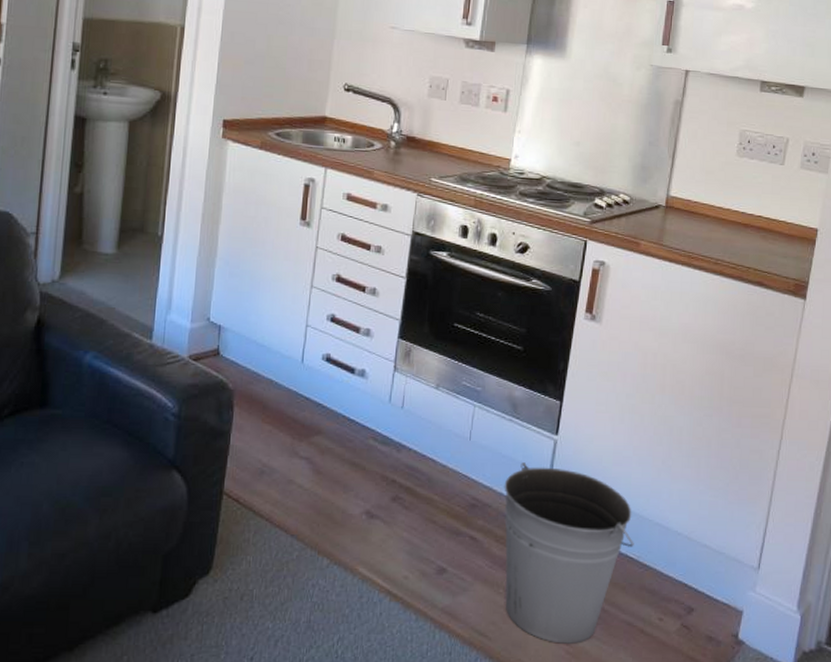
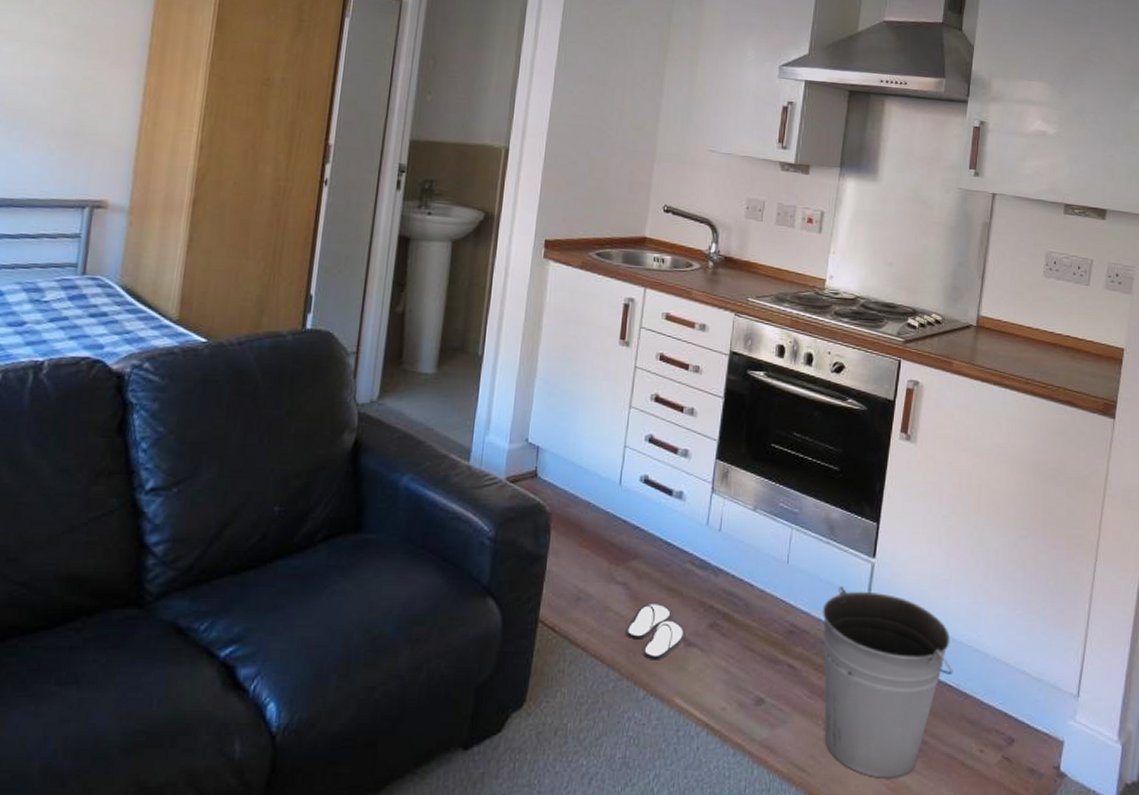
slippers: none [309,478,368,531] -> present [625,604,685,660]

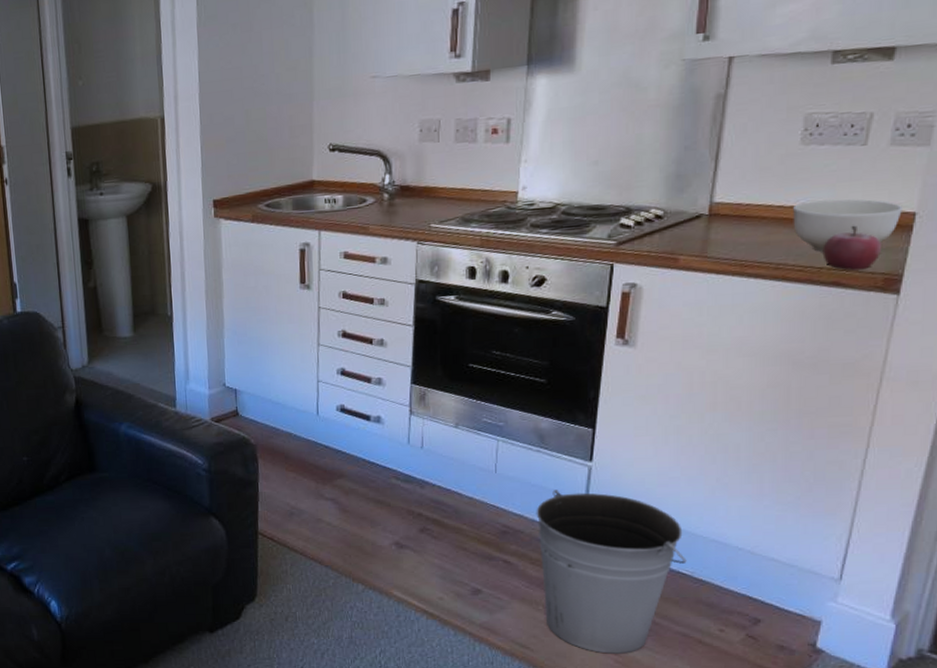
slippers: present [625,604,685,660] -> none [339,514,396,561]
bowl: none [1038,326,1115,373] -> present [793,199,903,252]
fruit: none [1060,352,1101,393] -> present [822,225,881,271]

